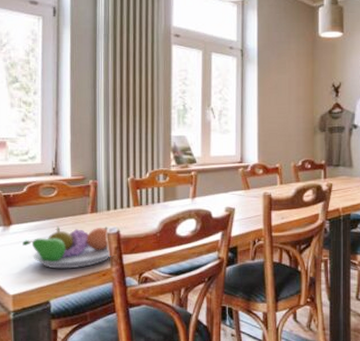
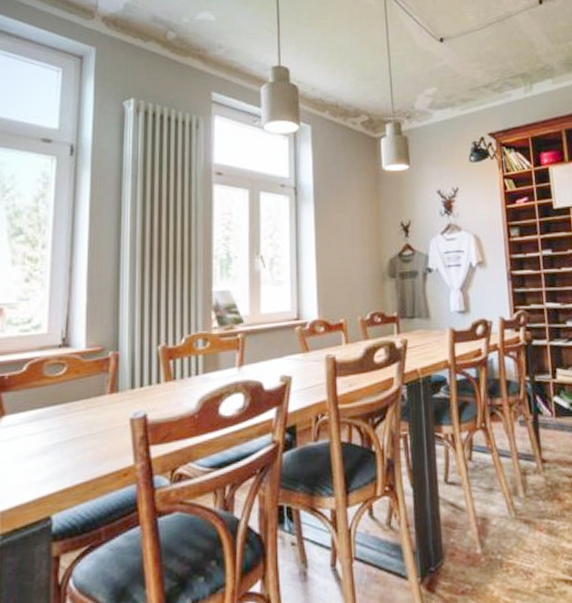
fruit bowl: present [22,226,111,269] -> none [18,410,135,471]

